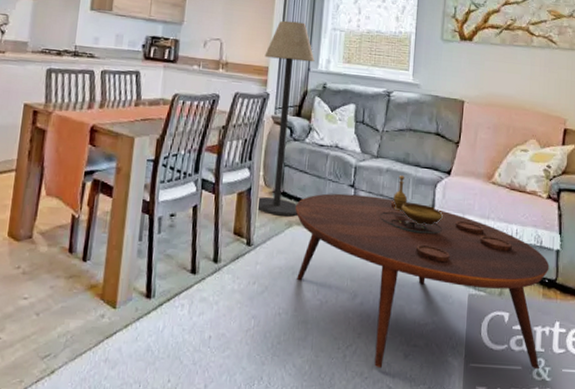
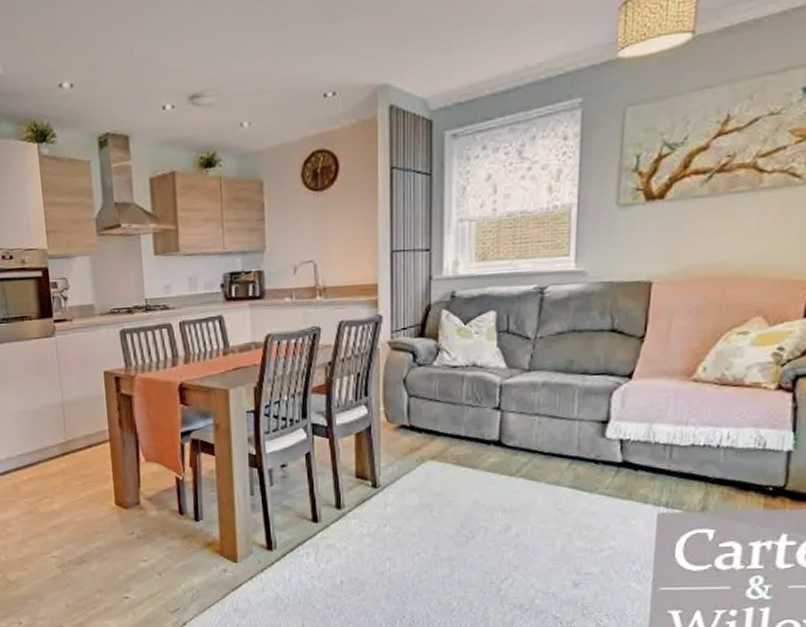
floor lamp: present [257,20,315,217] -> none [371,219,437,453]
coffee table: present [295,193,550,370] -> none [427,416,776,599]
decorative bowl: present [393,175,444,226] -> none [553,388,623,442]

